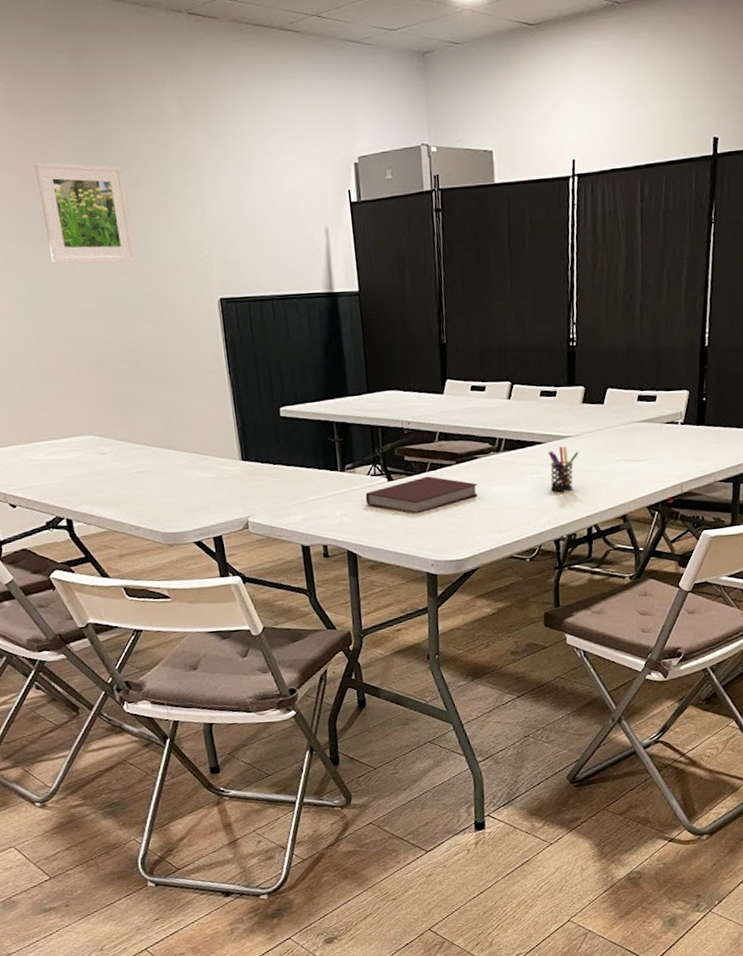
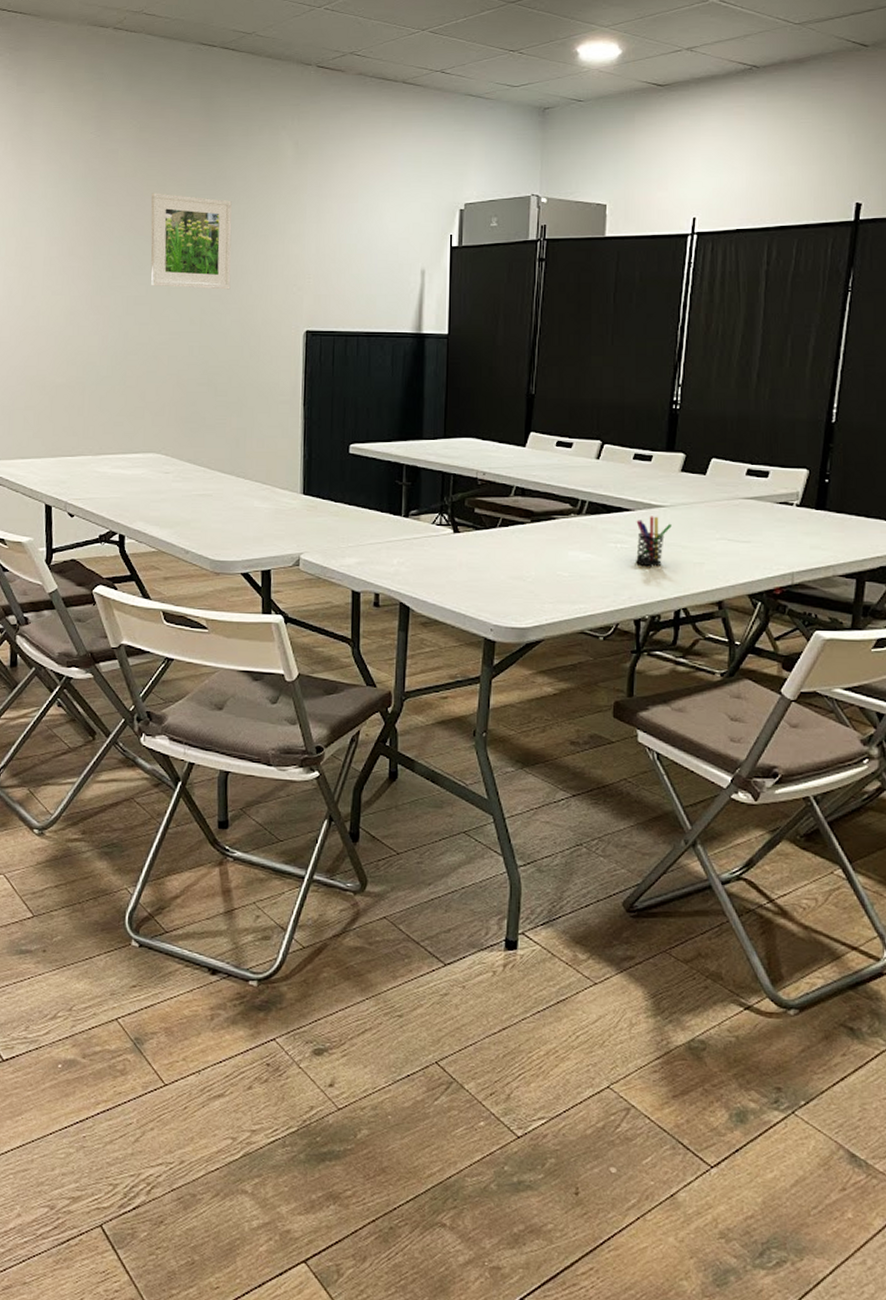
notebook: present [365,476,478,514] -> none [427,532,553,572]

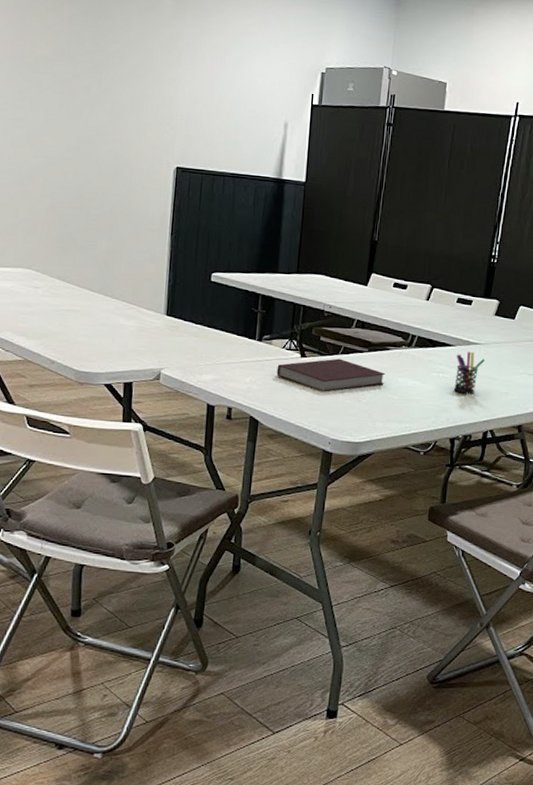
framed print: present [150,193,232,290] -> none [29,23,112,122]
notebook: none [427,532,553,572] -> present [276,358,386,392]

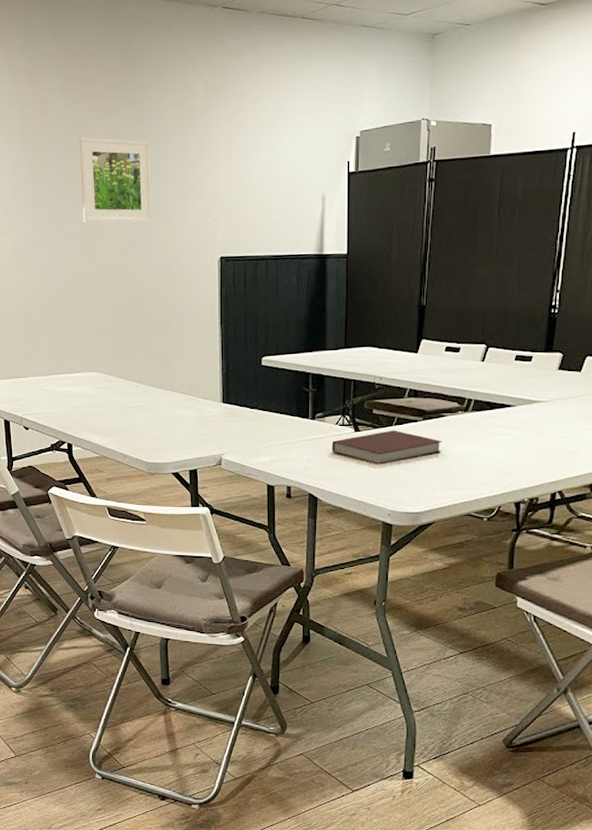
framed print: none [29,23,112,122] -> present [79,137,153,224]
pen holder: present [454,351,485,395] -> none [517,410,549,456]

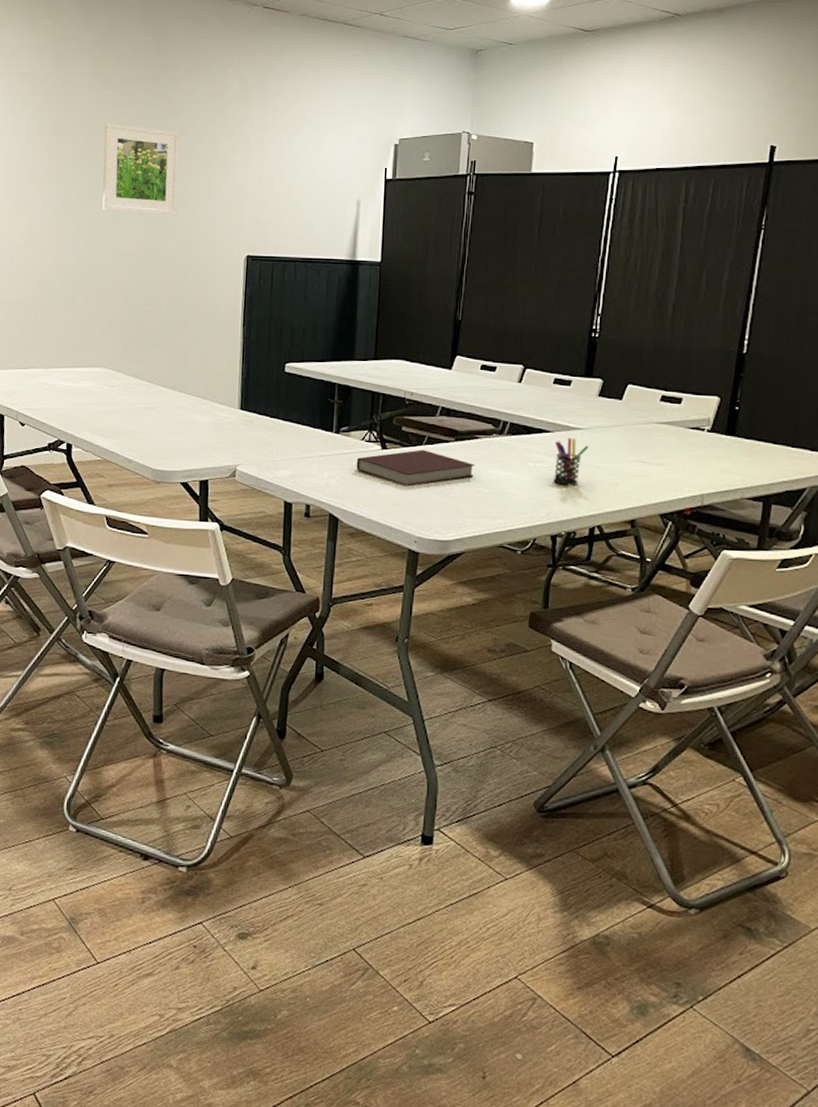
pen holder: none [517,410,549,456] -> present [554,437,588,486]

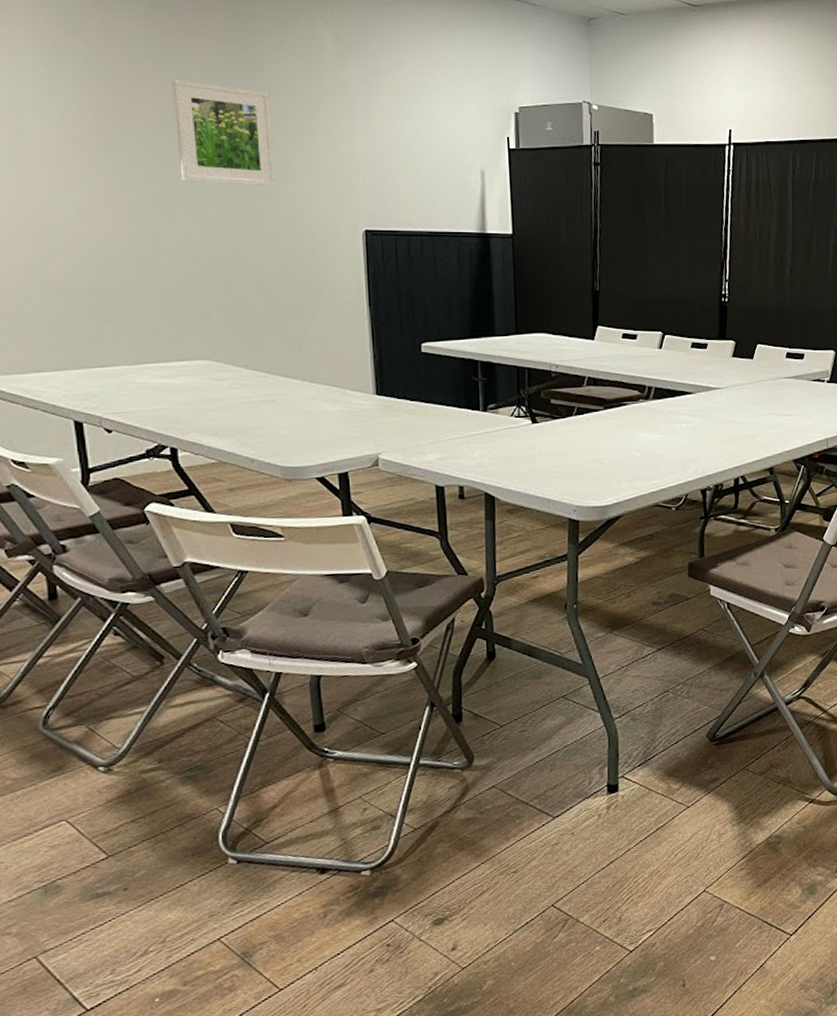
notebook: present [356,449,475,487] -> none [507,420,626,458]
pen holder: present [554,437,588,486] -> none [697,397,727,443]

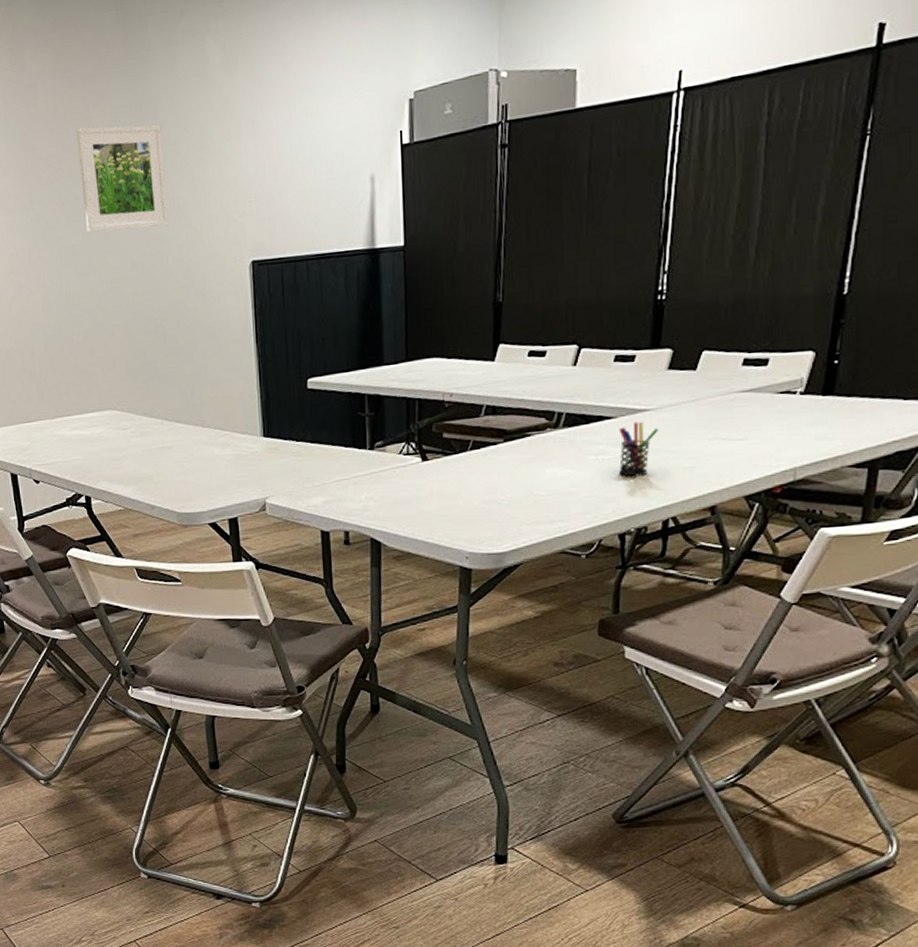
pen holder: none [697,397,727,443] -> present [618,421,658,477]

